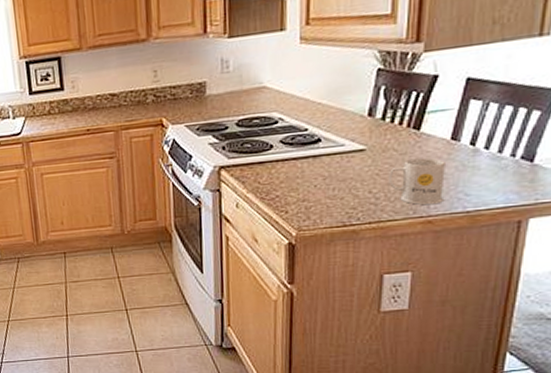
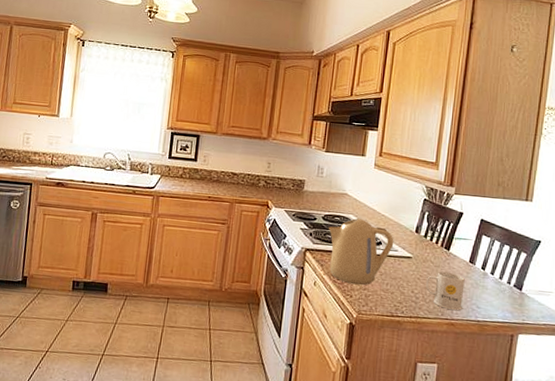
kettle: none [245,114,338,198] -> present [328,218,394,286]

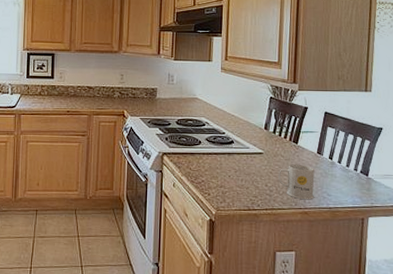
kettle: present [328,218,394,286] -> none [182,120,245,183]

